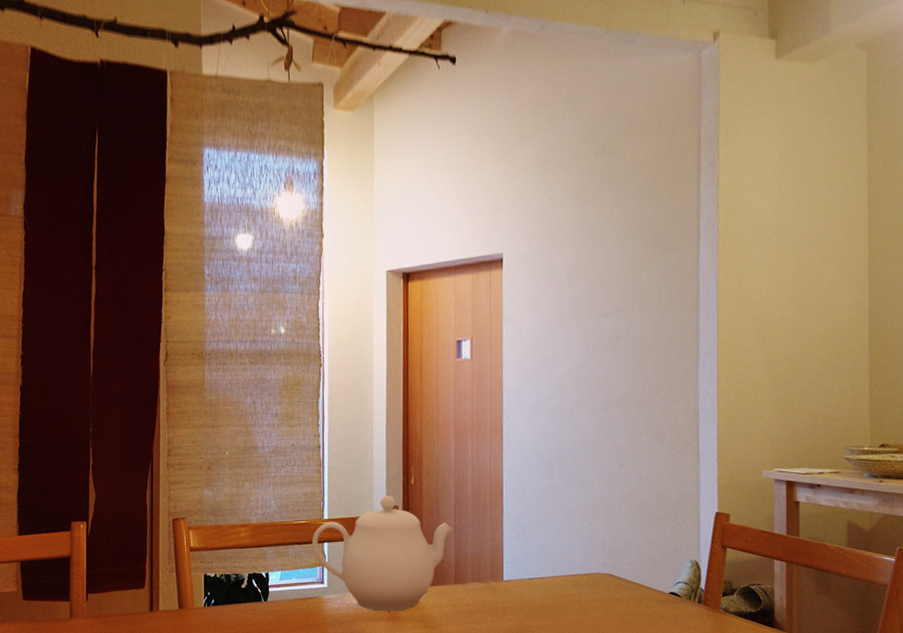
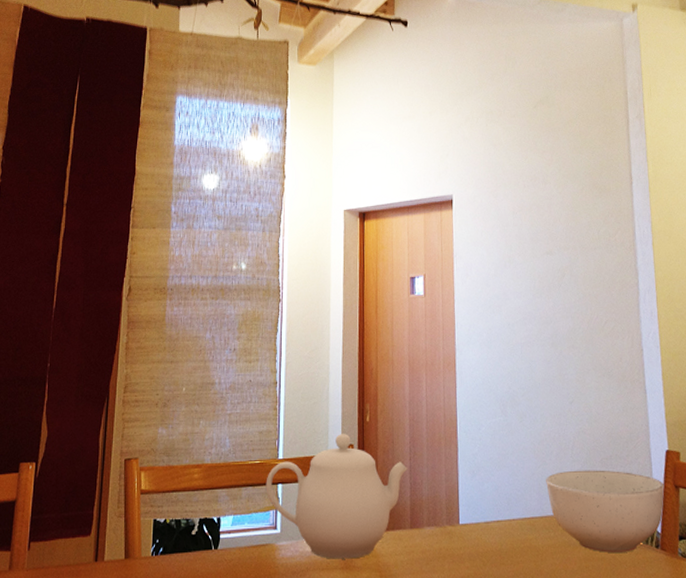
bowl: none [591,530,711,607] -> present [546,470,665,553]

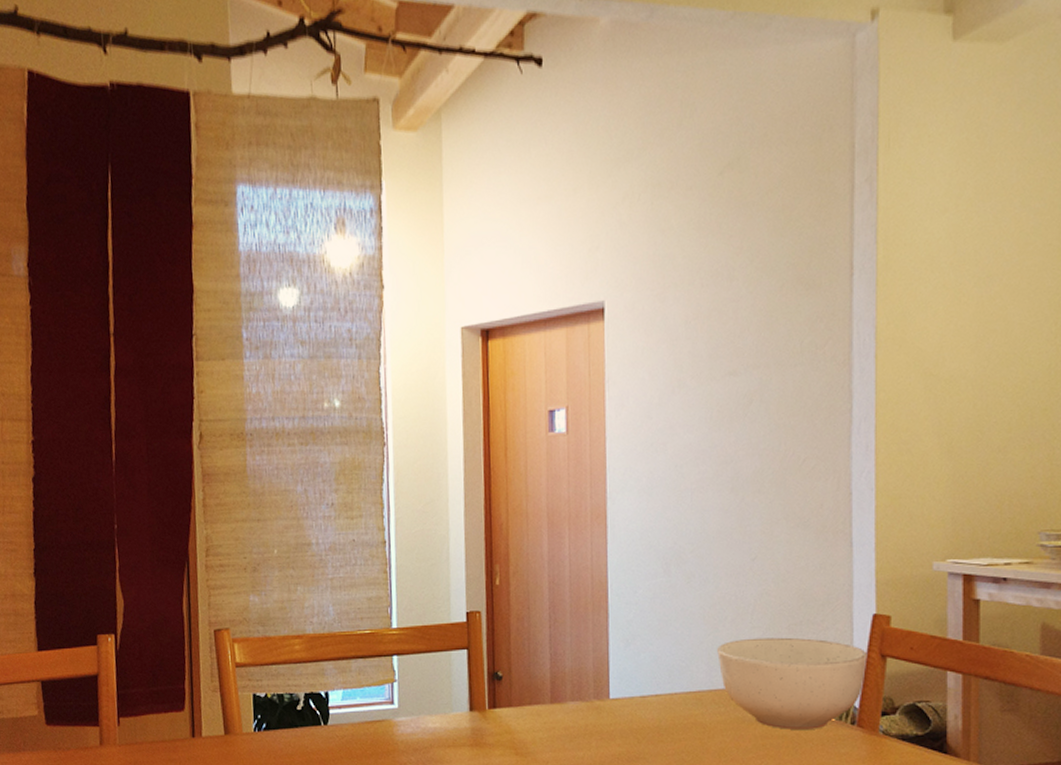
teapot: present [266,434,408,559] -> none [378,599,547,736]

